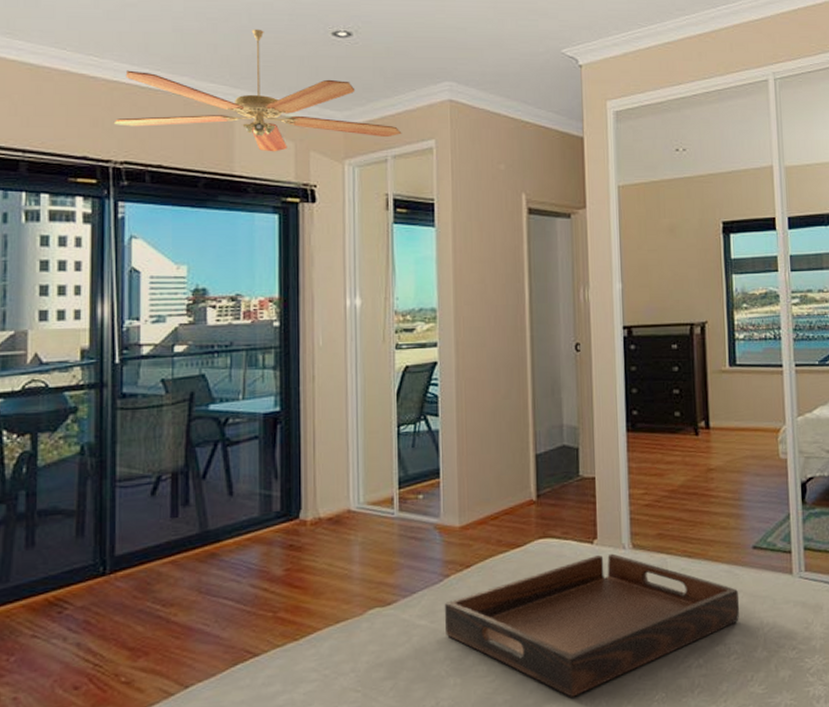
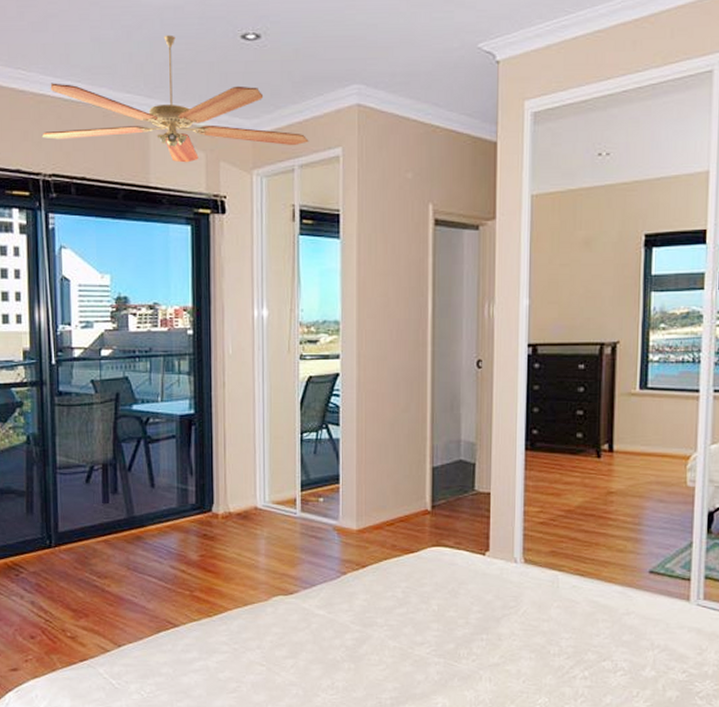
serving tray: present [444,553,740,697] -> none [340,566,631,692]

